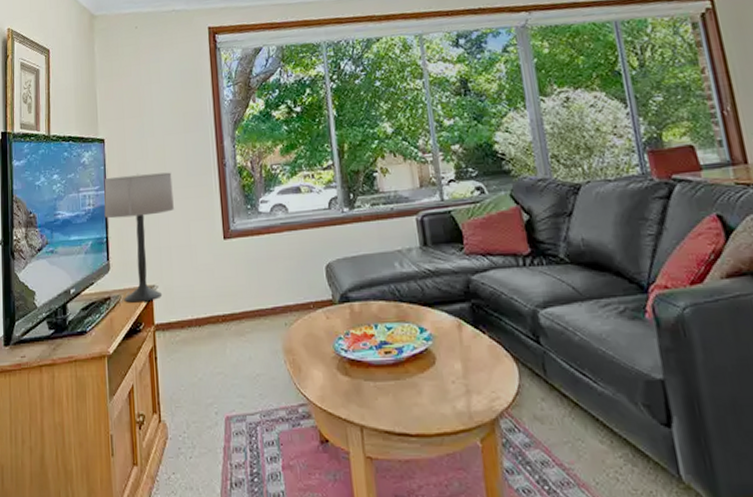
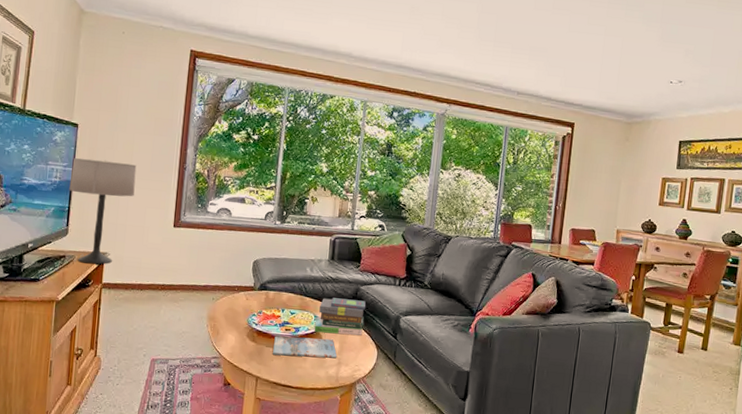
magazine: none [373,357,463,391] -> present [273,336,337,359]
books: none [420,295,490,350] -> present [314,297,366,335]

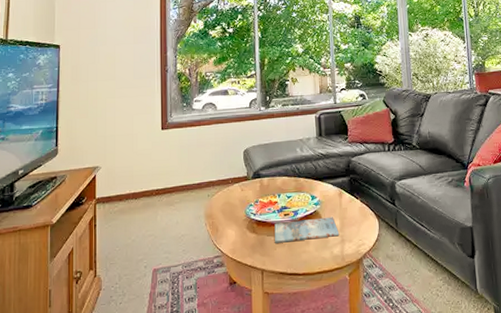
table lamp: present [69,158,137,265] -> none [55,74,120,182]
books: present [314,297,366,335] -> none [311,172,362,212]

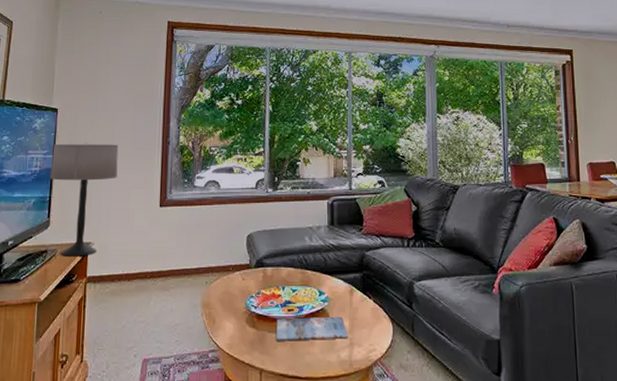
table lamp: none [55,74,120,182] -> present [50,142,119,258]

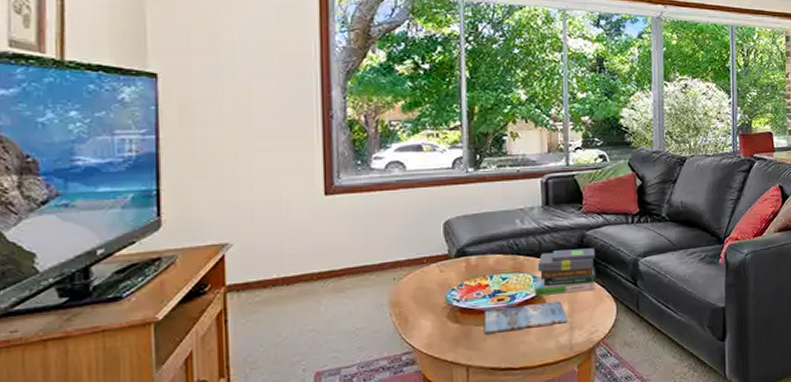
table lamp: present [50,142,119,258] -> none [154,117,259,265]
books: none [318,268,375,310] -> present [533,248,597,296]

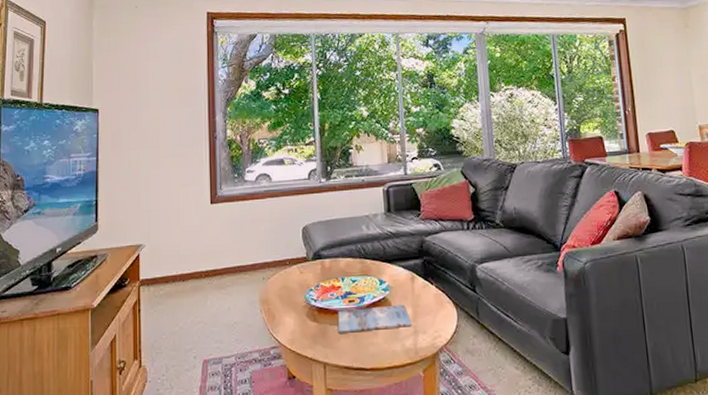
books: present [533,248,597,296] -> none [379,253,437,299]

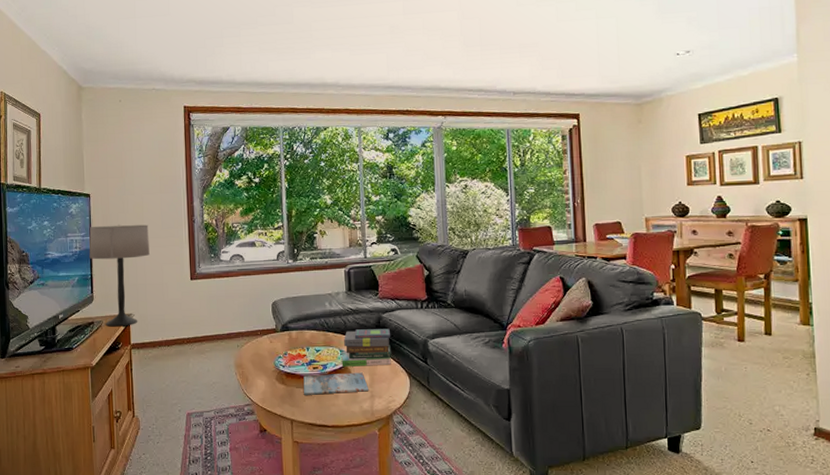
table lamp: none [95,141,164,262] -> present [89,223,150,328]
books: none [379,253,437,299] -> present [340,329,392,367]

